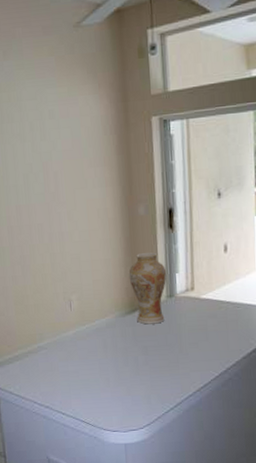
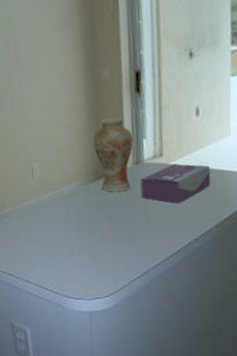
tissue box: none [173,297,239,336] -> present [140,164,211,204]

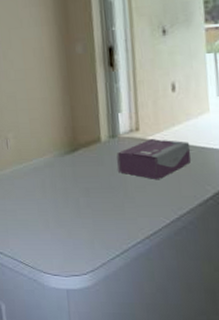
vase: present [93,118,134,192] -> none [67,91,109,165]

